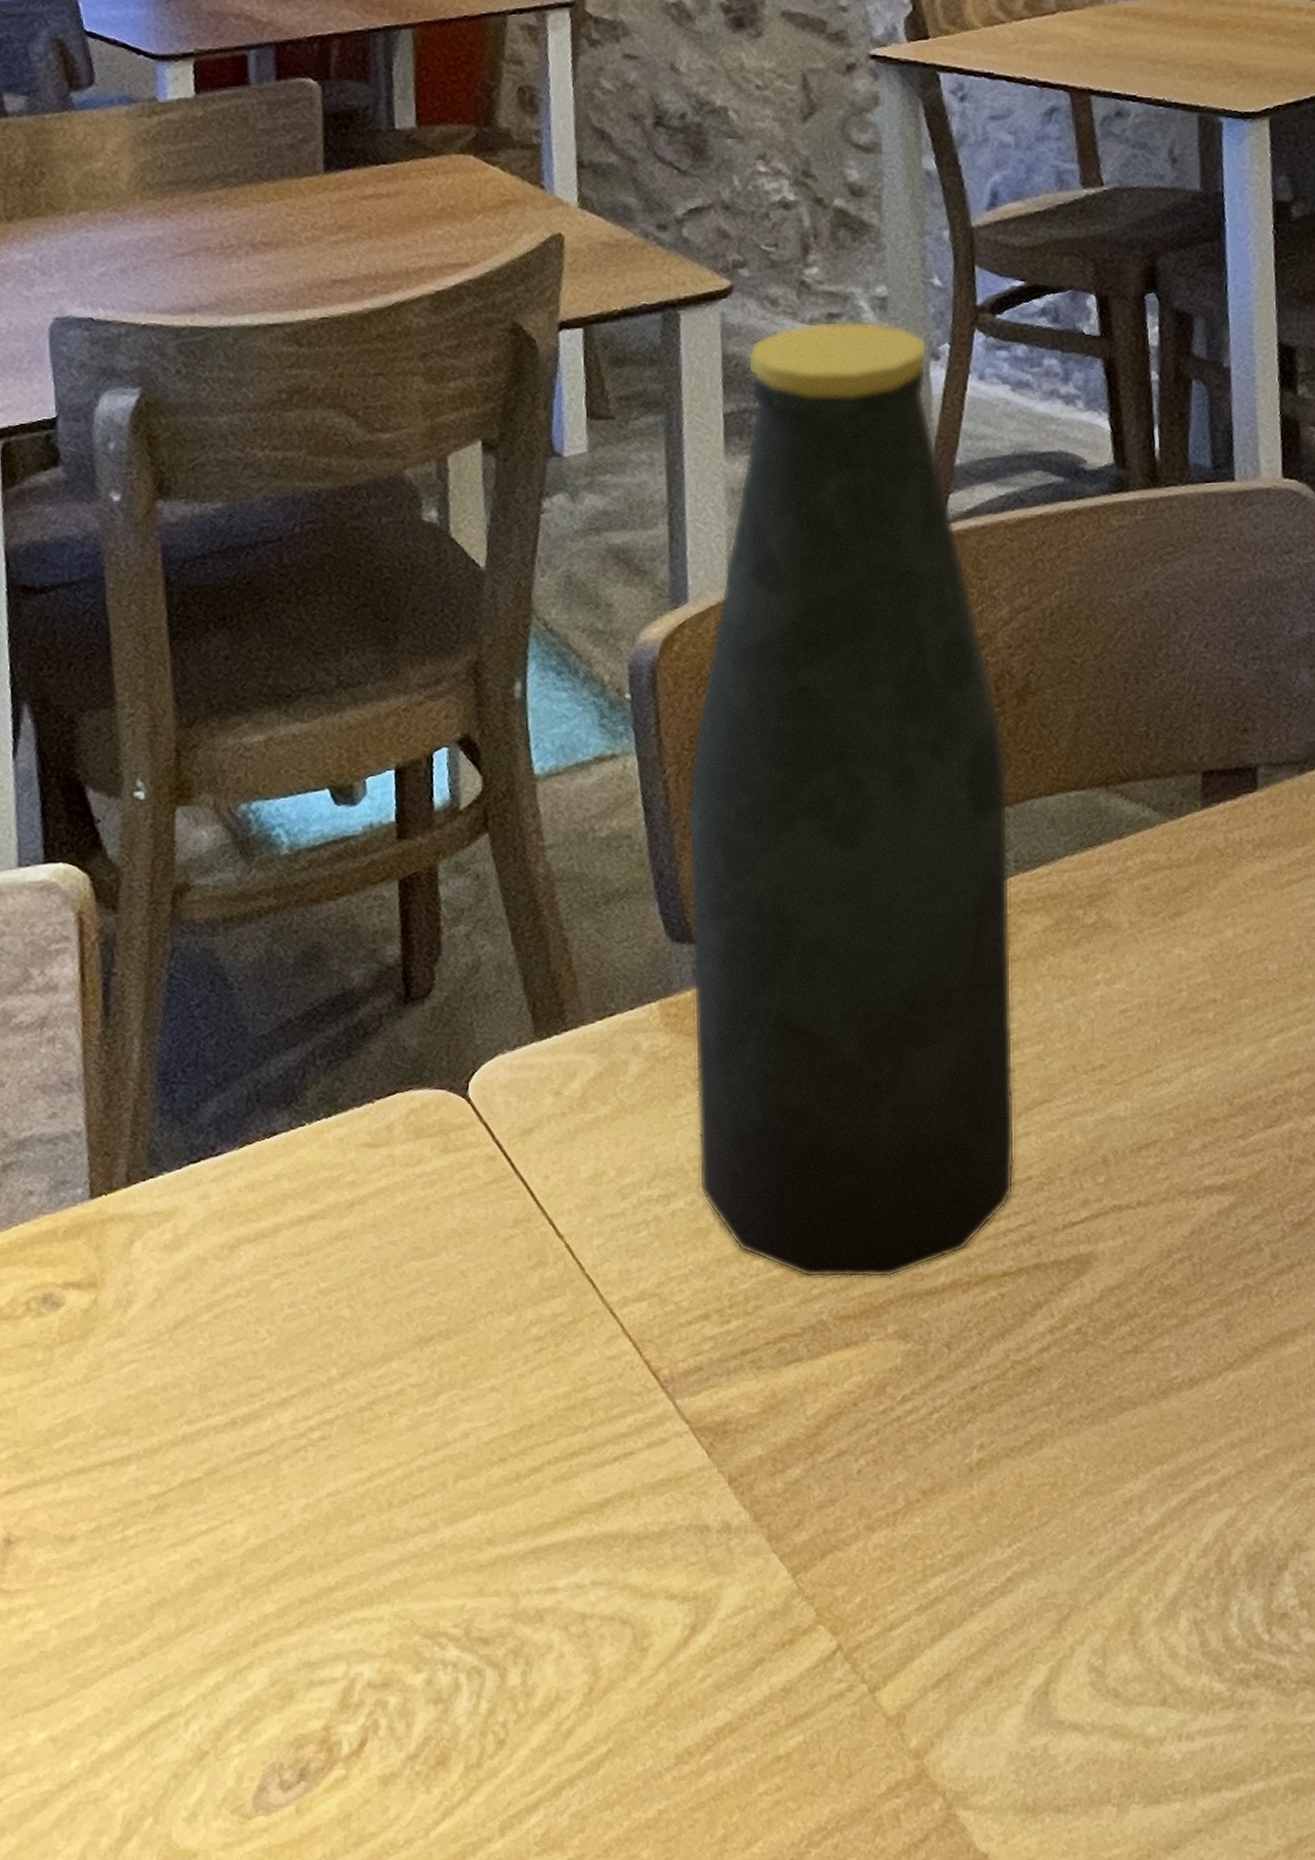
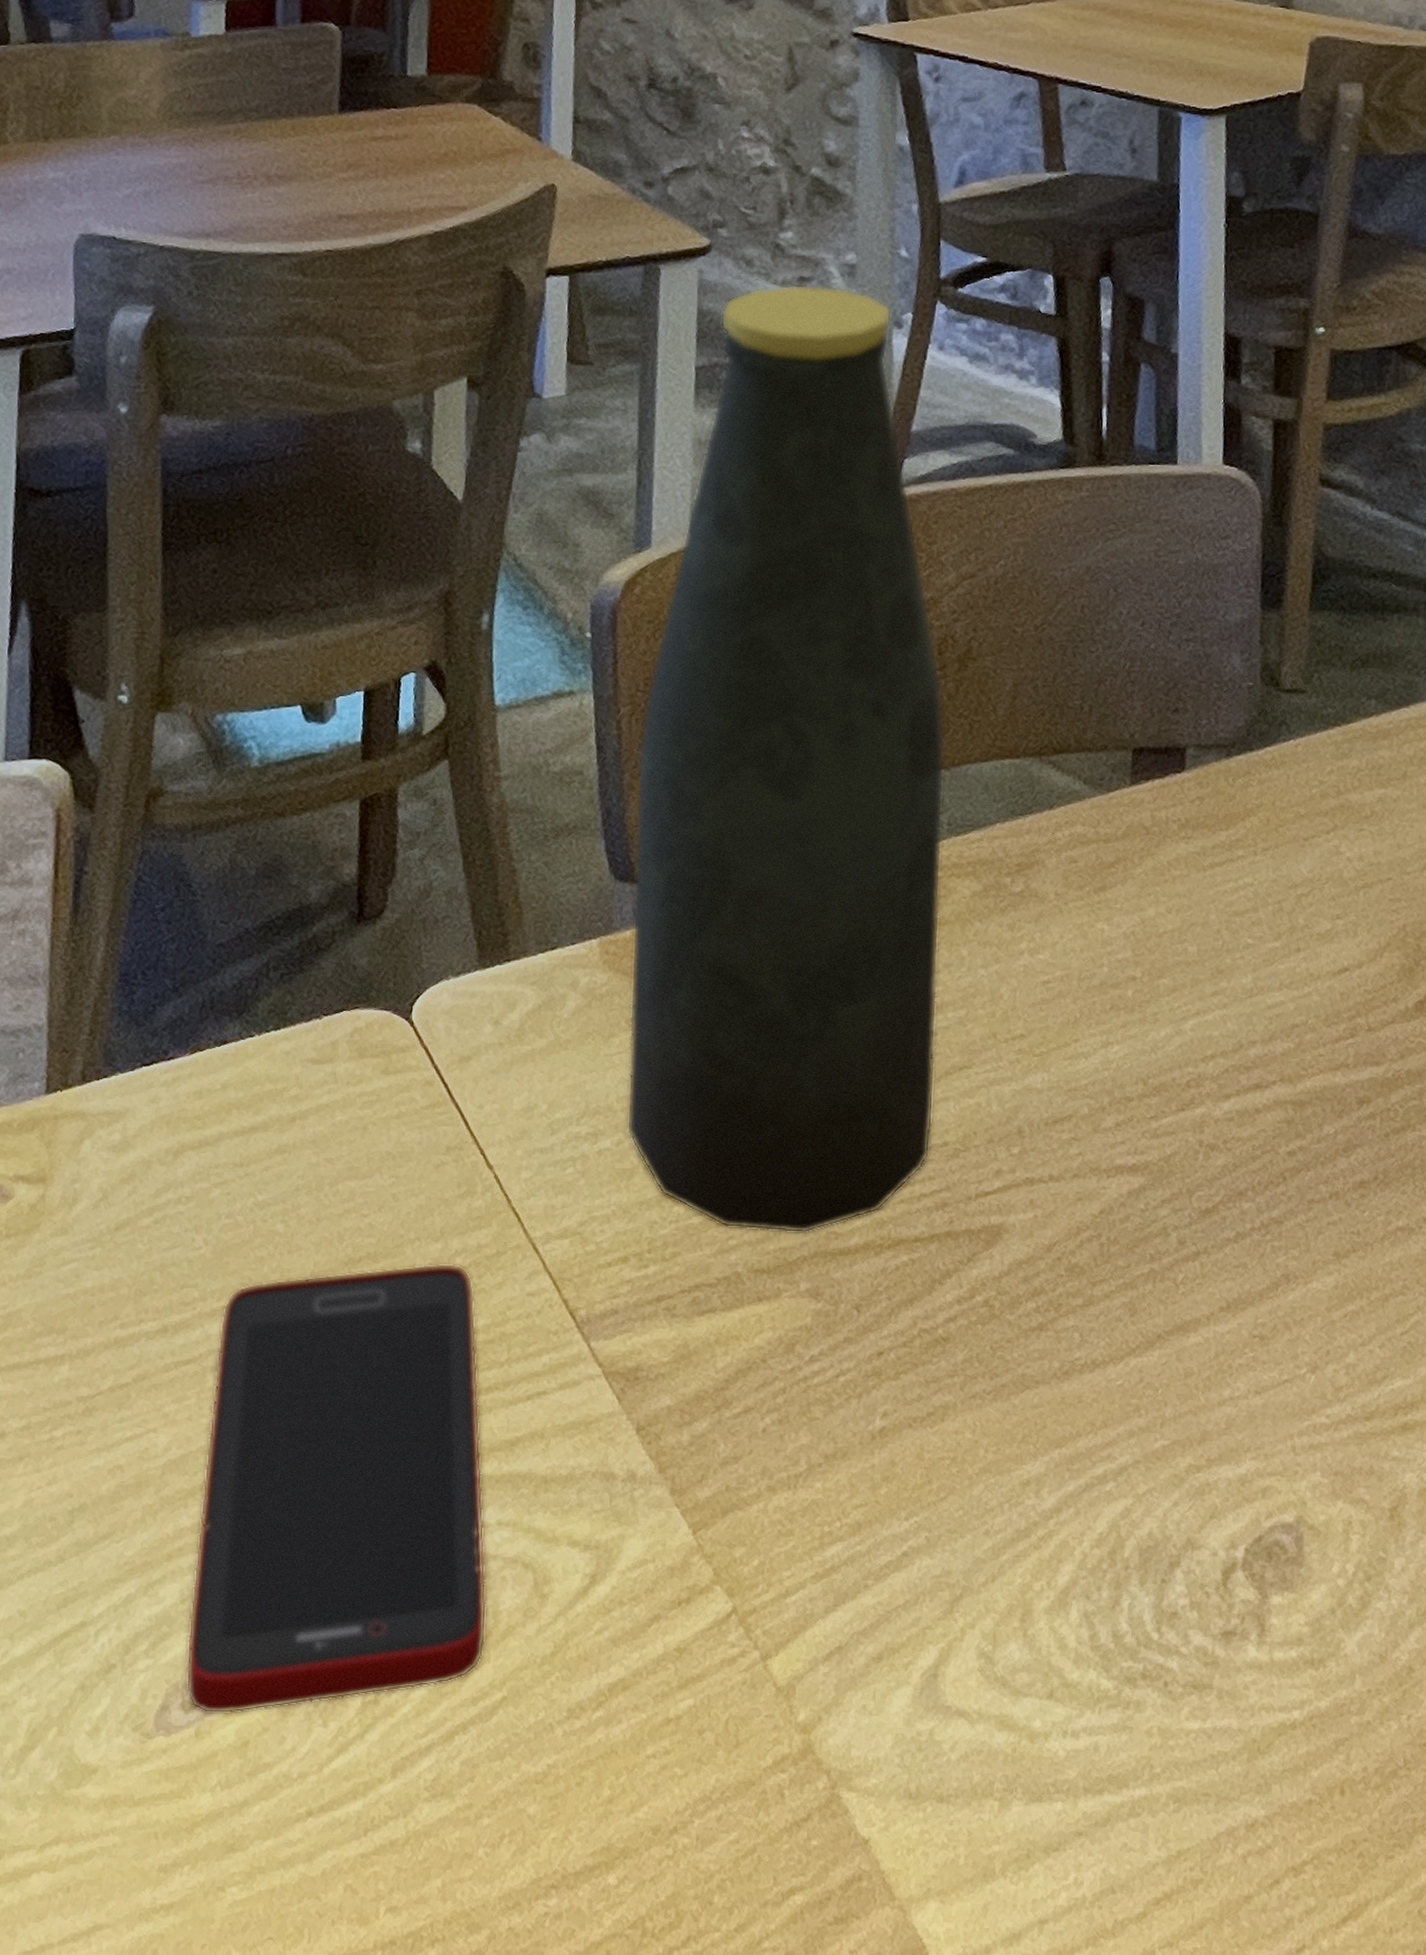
cell phone: none [280,1334,588,1791] -> present [185,1263,487,1714]

